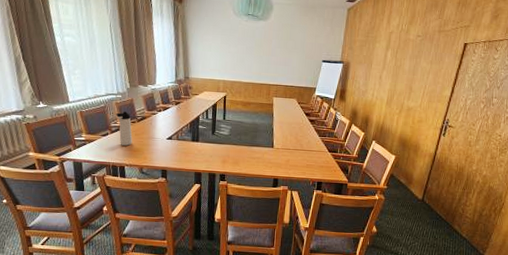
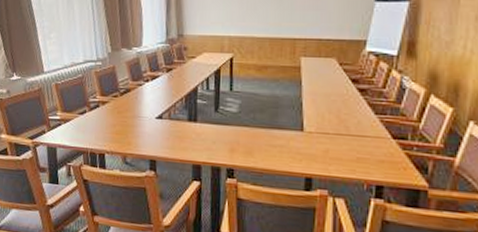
thermos bottle: present [115,112,133,146] -> none [94,83,114,127]

